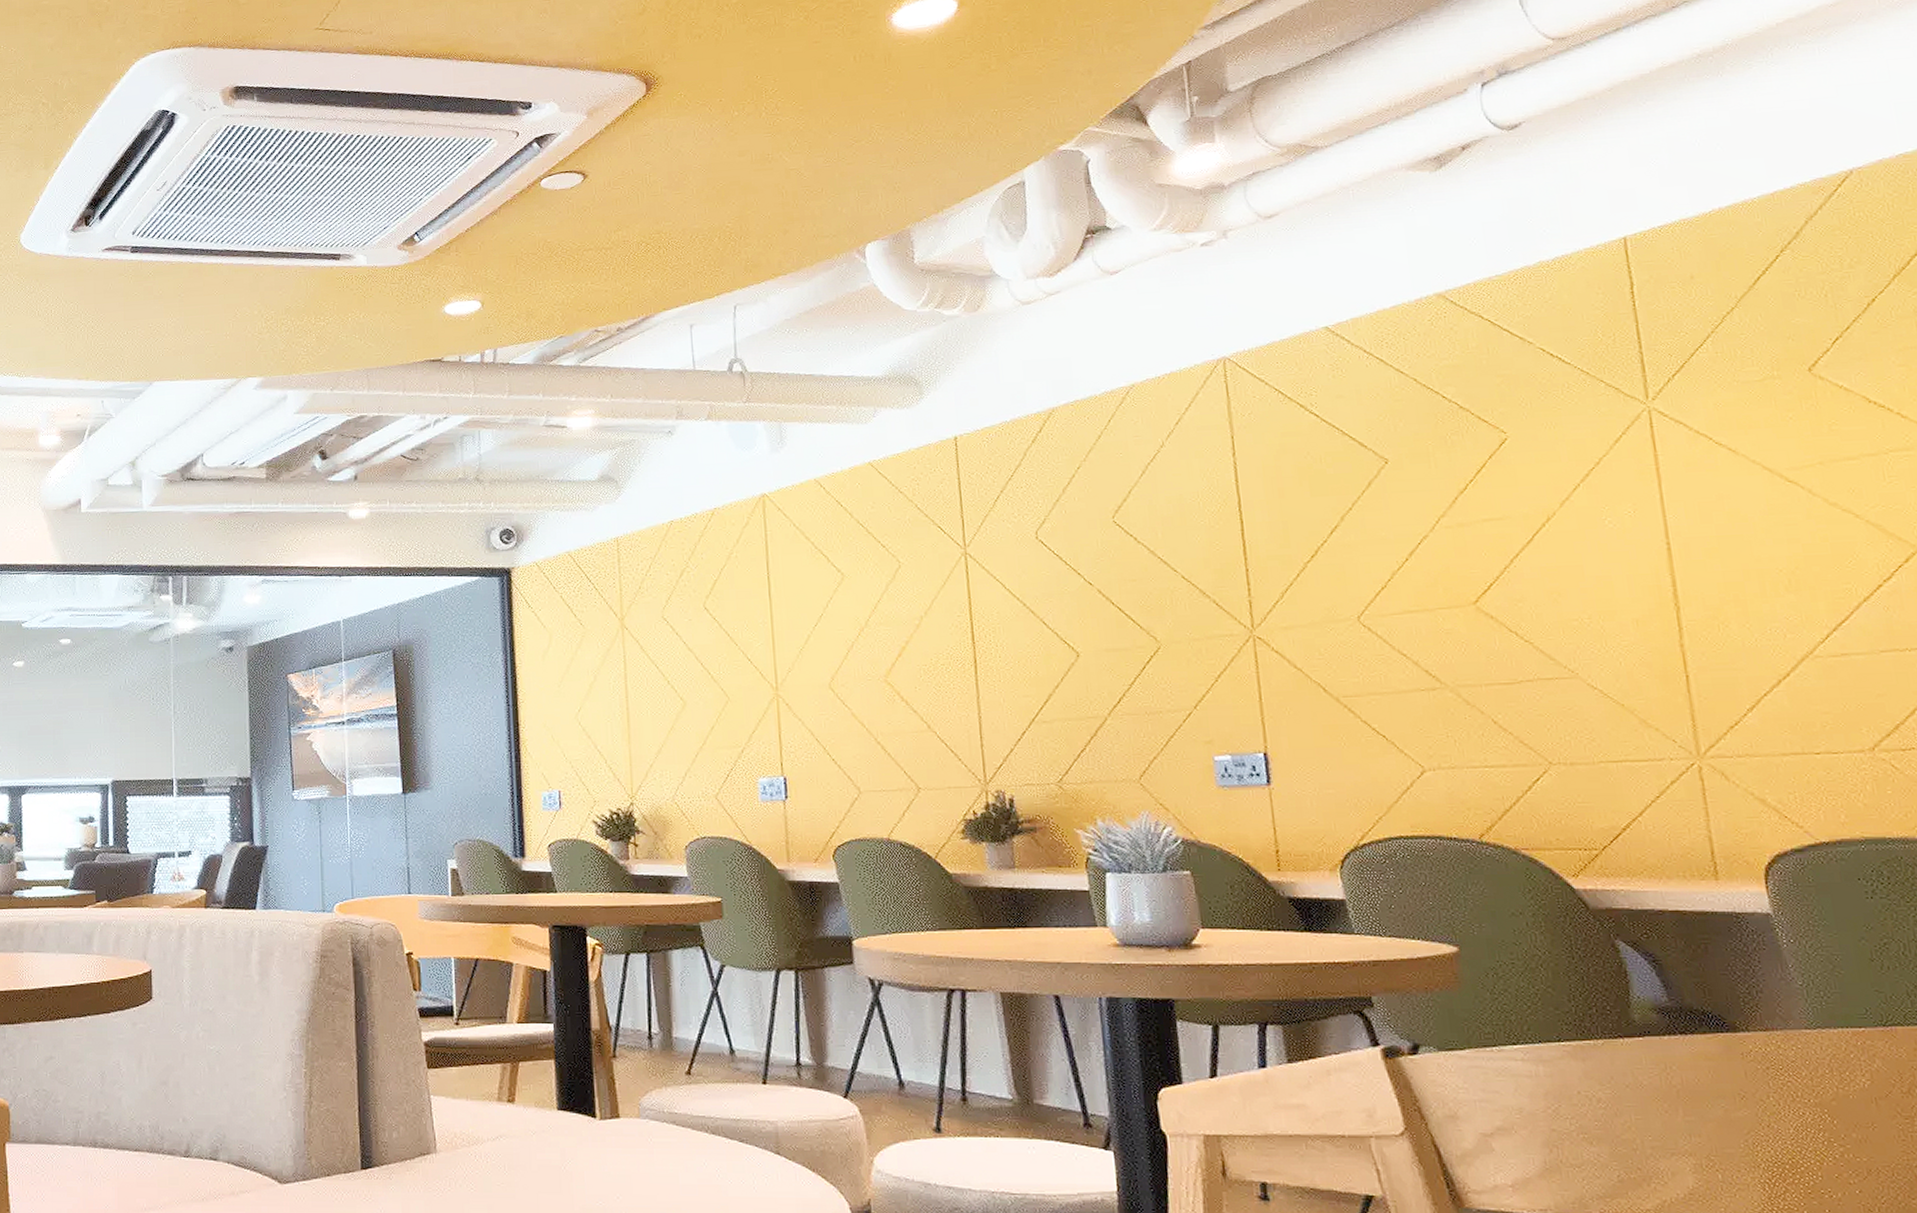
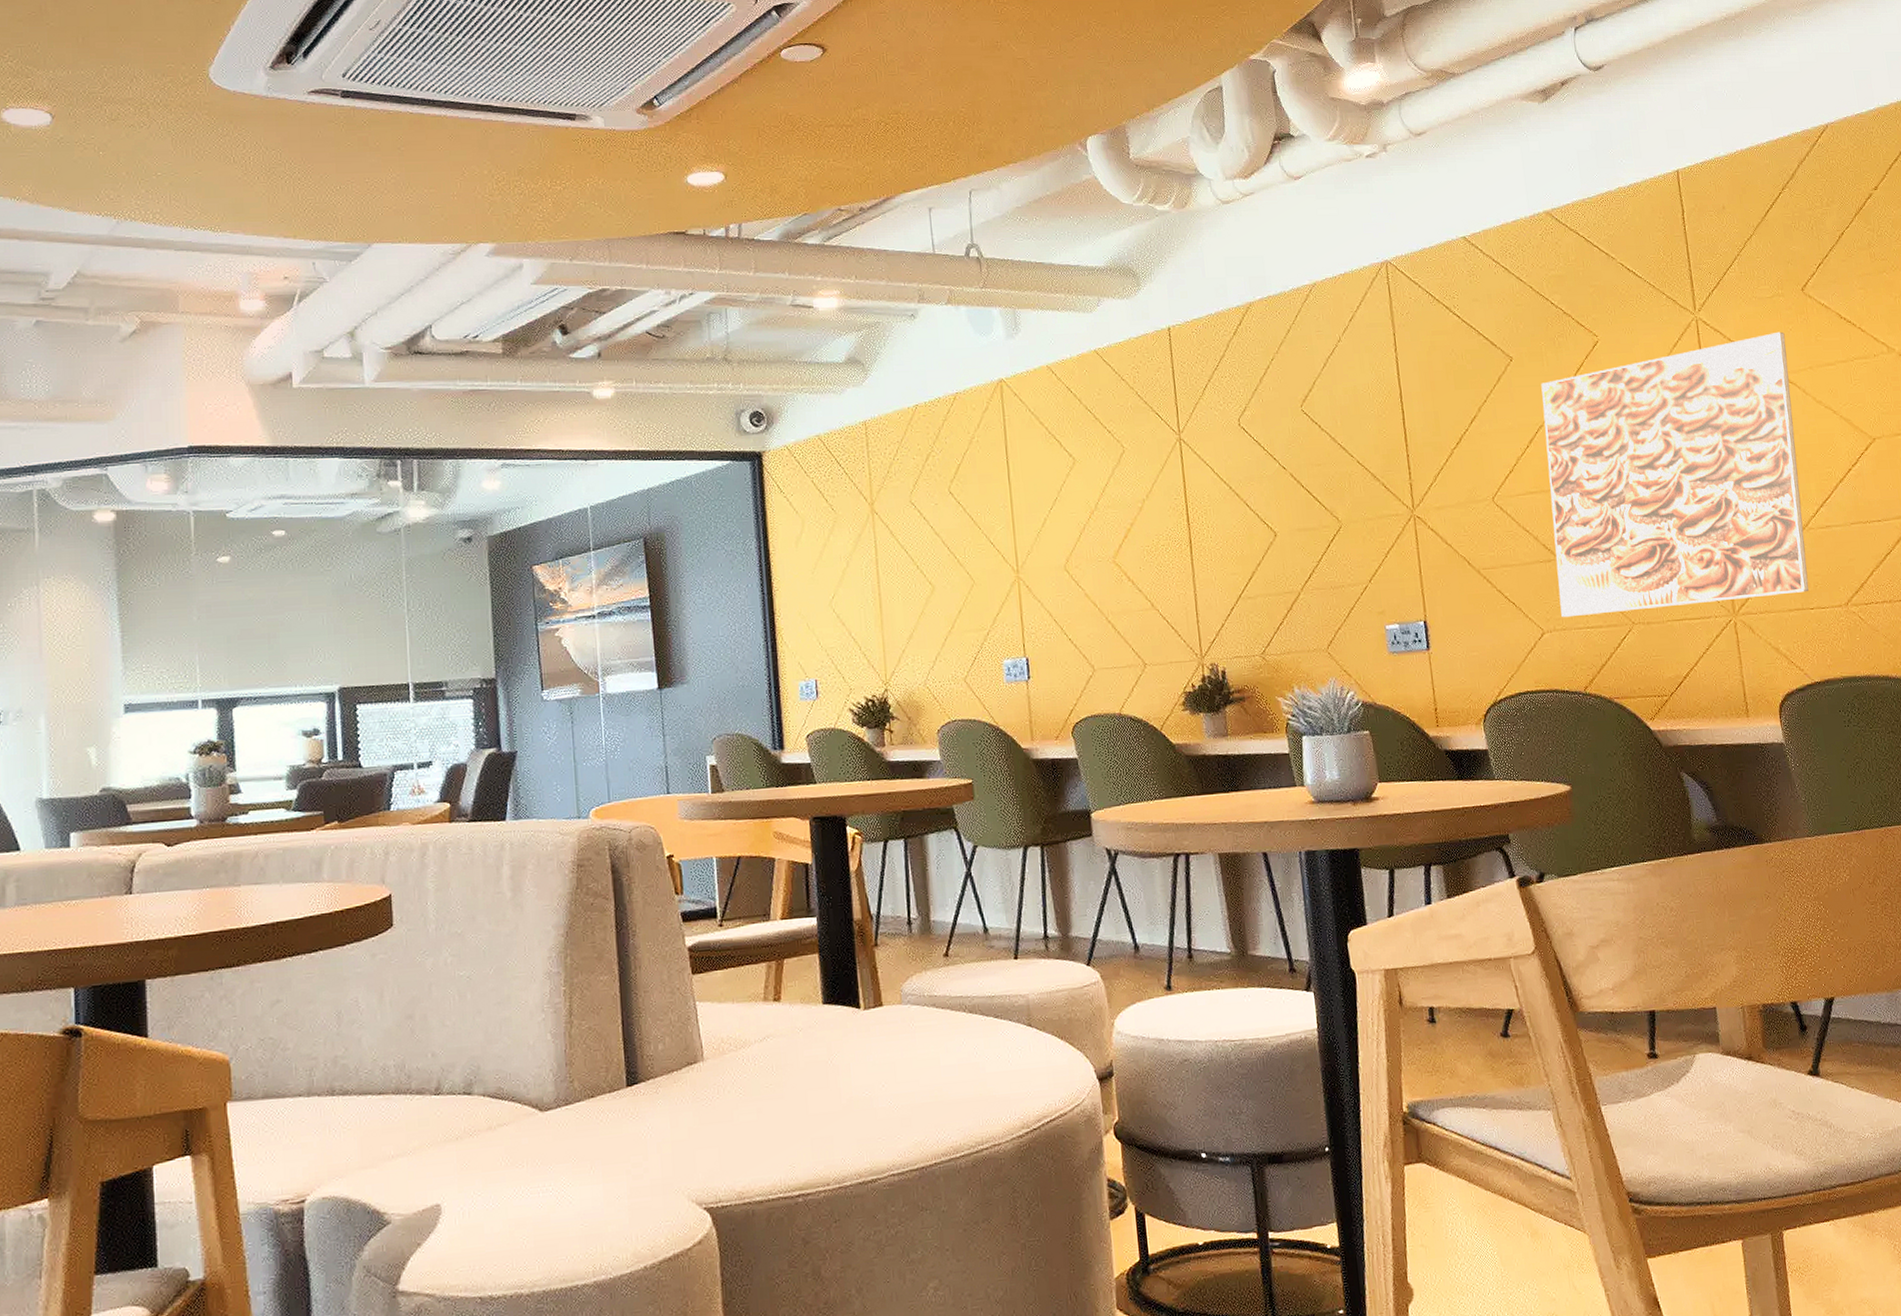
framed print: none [1426,421,1814,755] -> present [1541,331,1809,618]

